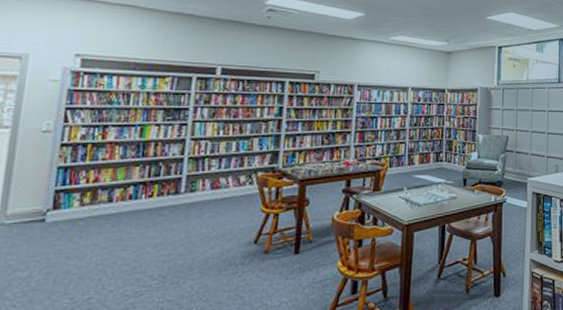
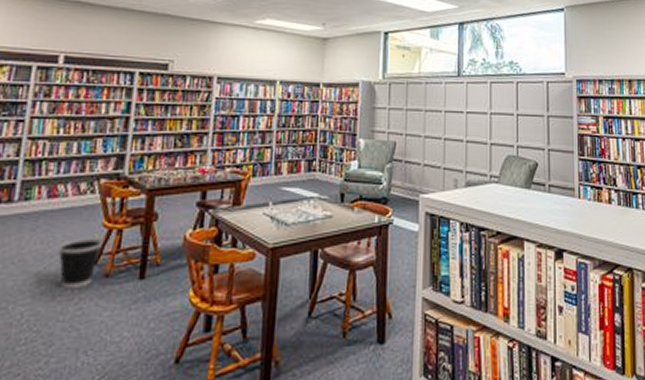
wastebasket: none [222,221,262,264] -> present [58,237,104,288]

